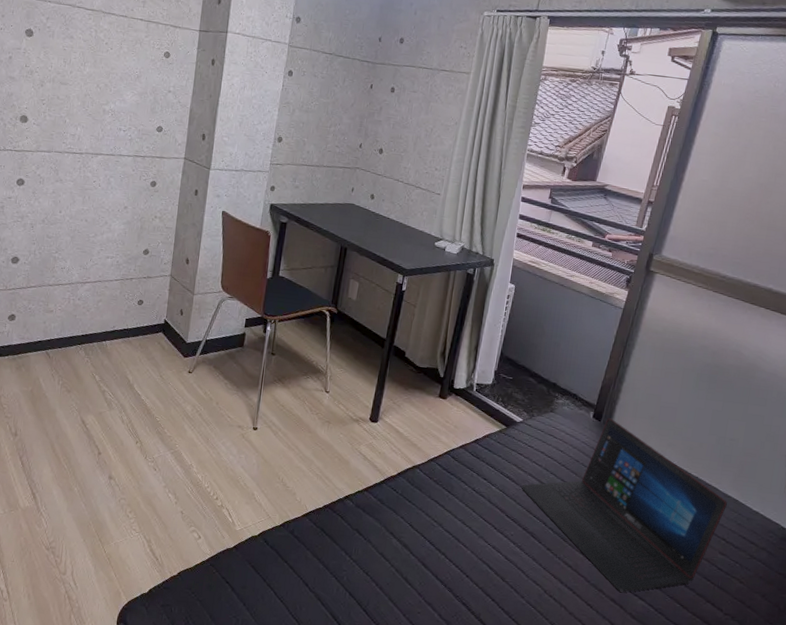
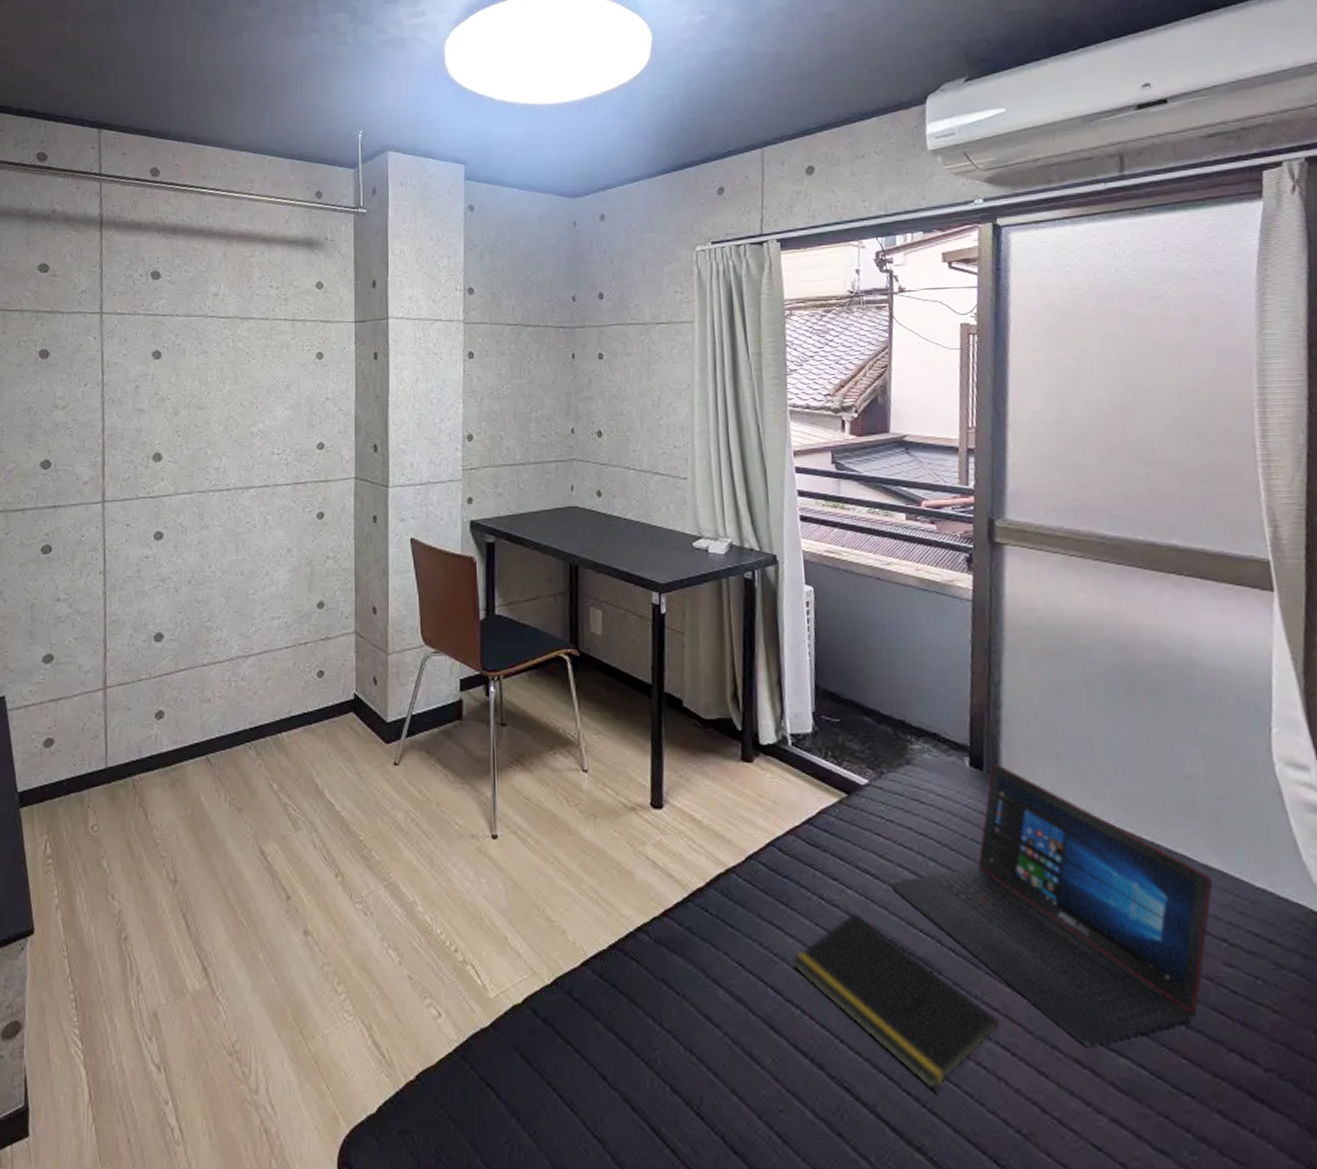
notepad: none [445,500,571,610] -> present [792,912,1001,1092]

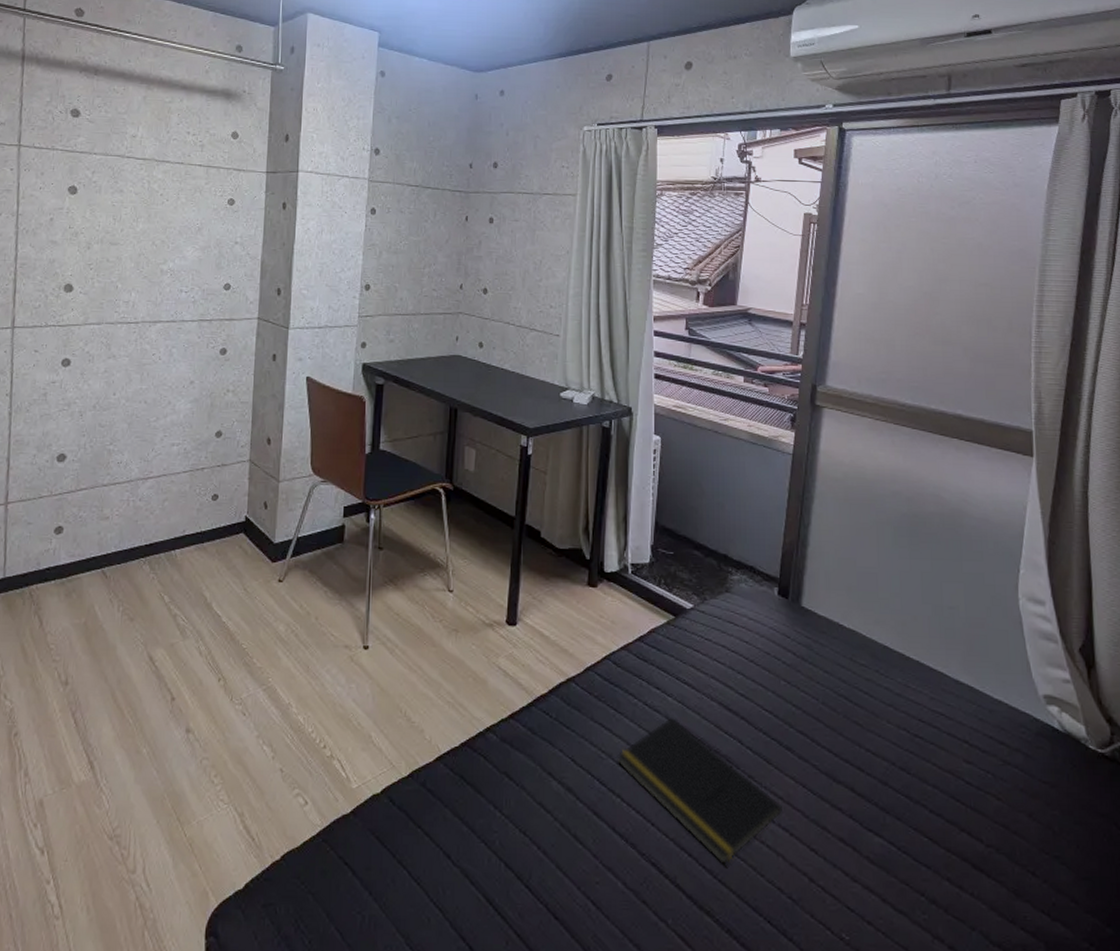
laptop: present [890,764,1213,1046] -> none [704,594,962,827]

